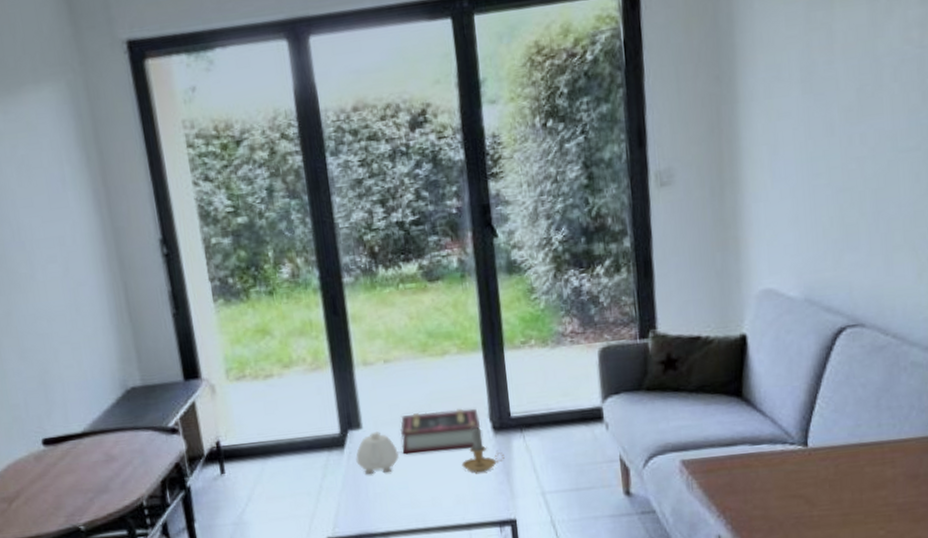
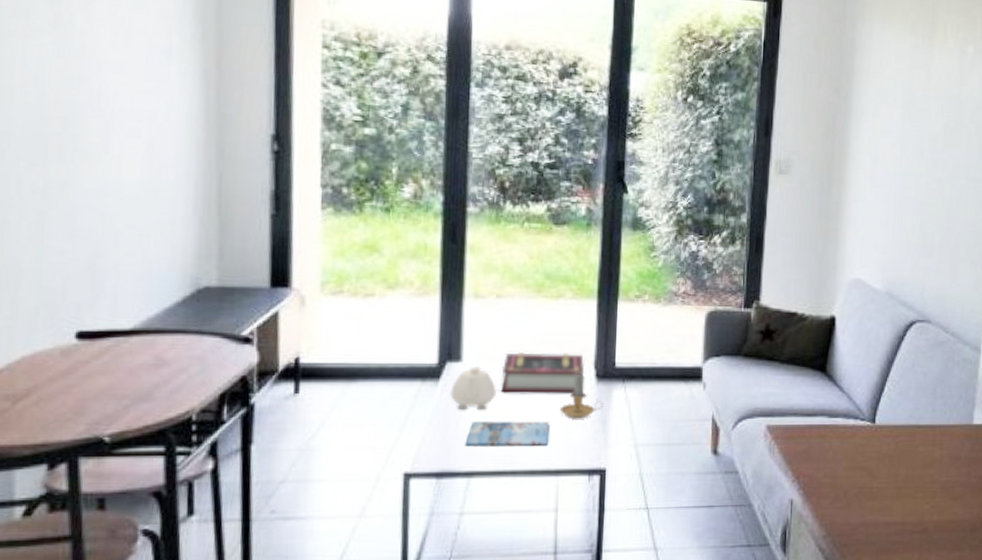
magazine: none [377,478,456,508] -> present [465,421,550,446]

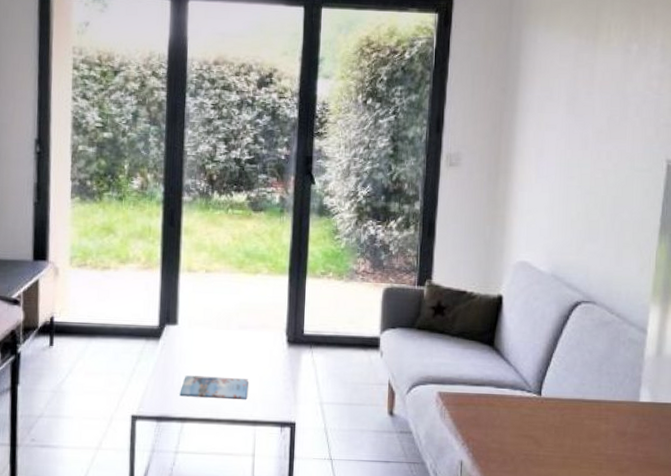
teapot: present [450,367,497,411] -> none [168,329,205,366]
book: present [500,352,585,393] -> none [208,319,278,355]
candle: present [559,372,603,419] -> none [257,338,294,378]

